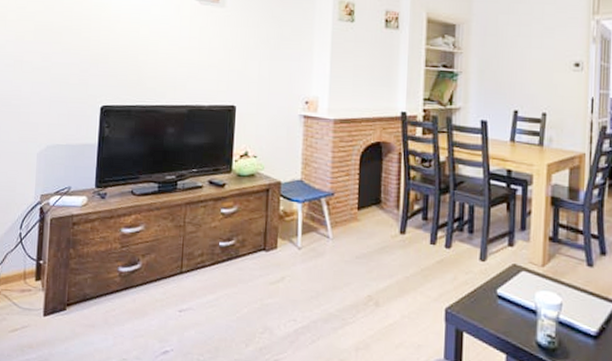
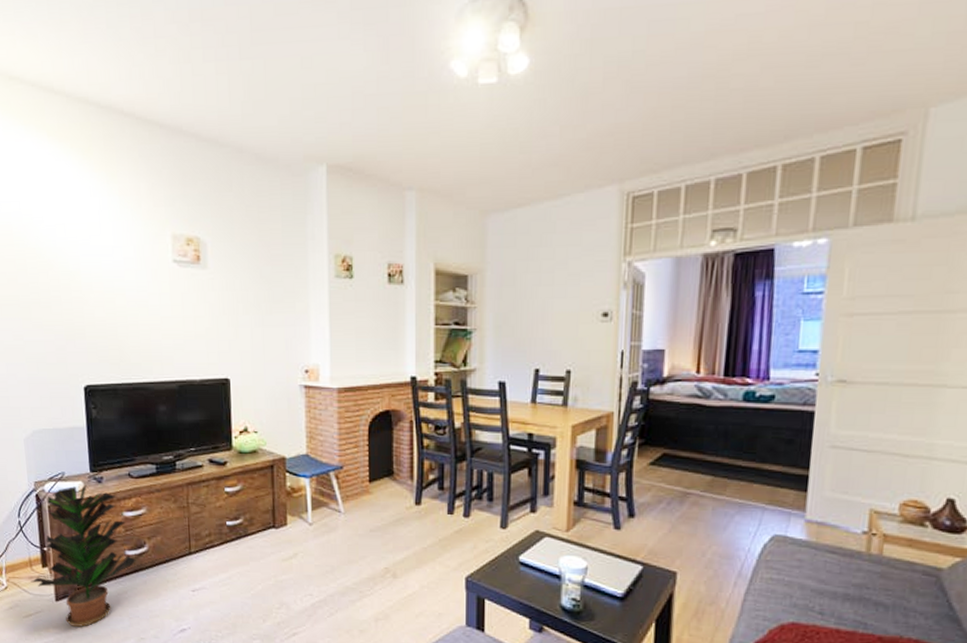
potted plant: none [22,200,128,345] -> present [31,485,136,627]

